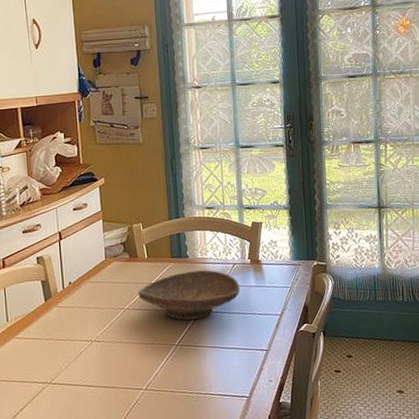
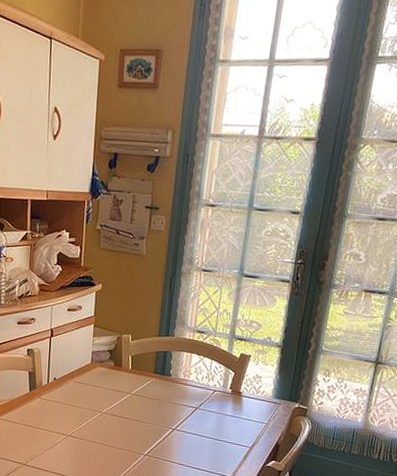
decorative bowl: present [137,270,240,320] -> none [116,389,216,436]

